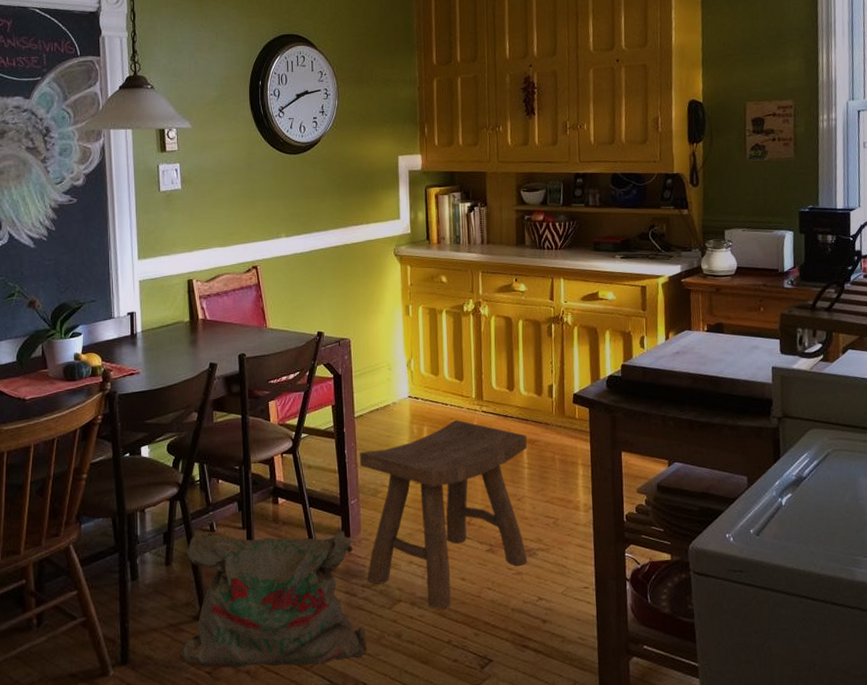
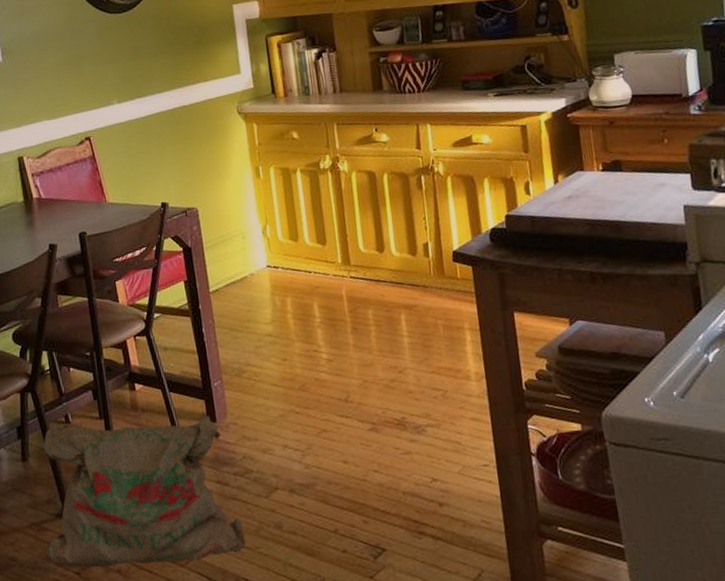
stool: present [360,419,528,609] -> none [219,287,416,496]

